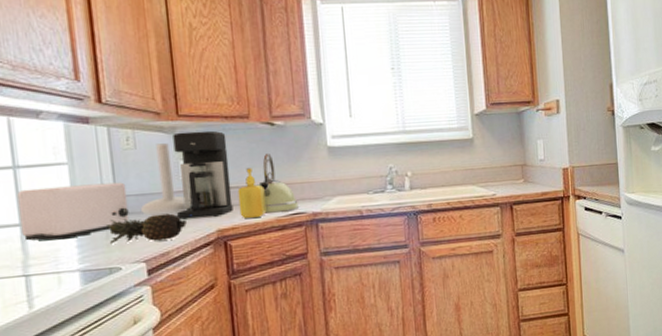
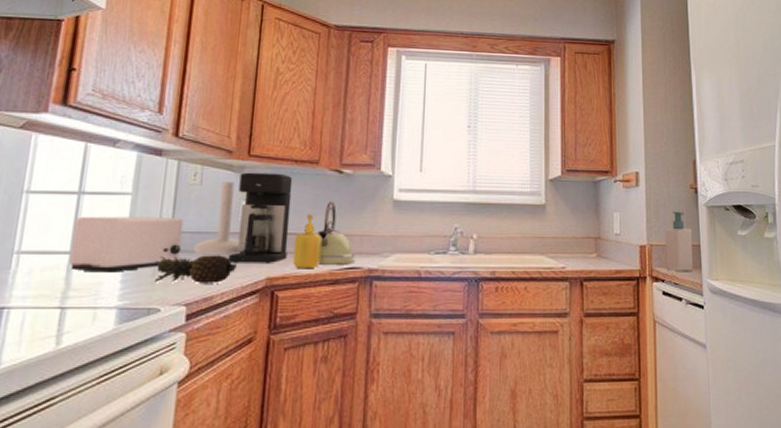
soap bottle: none [585,133,611,189] -> present [665,211,693,271]

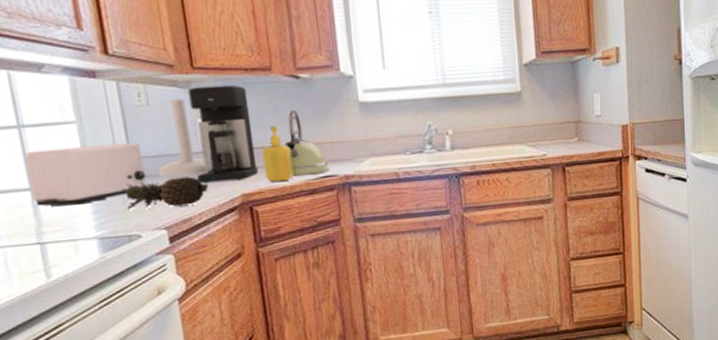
soap bottle: present [665,211,693,271] -> none [647,85,676,148]

